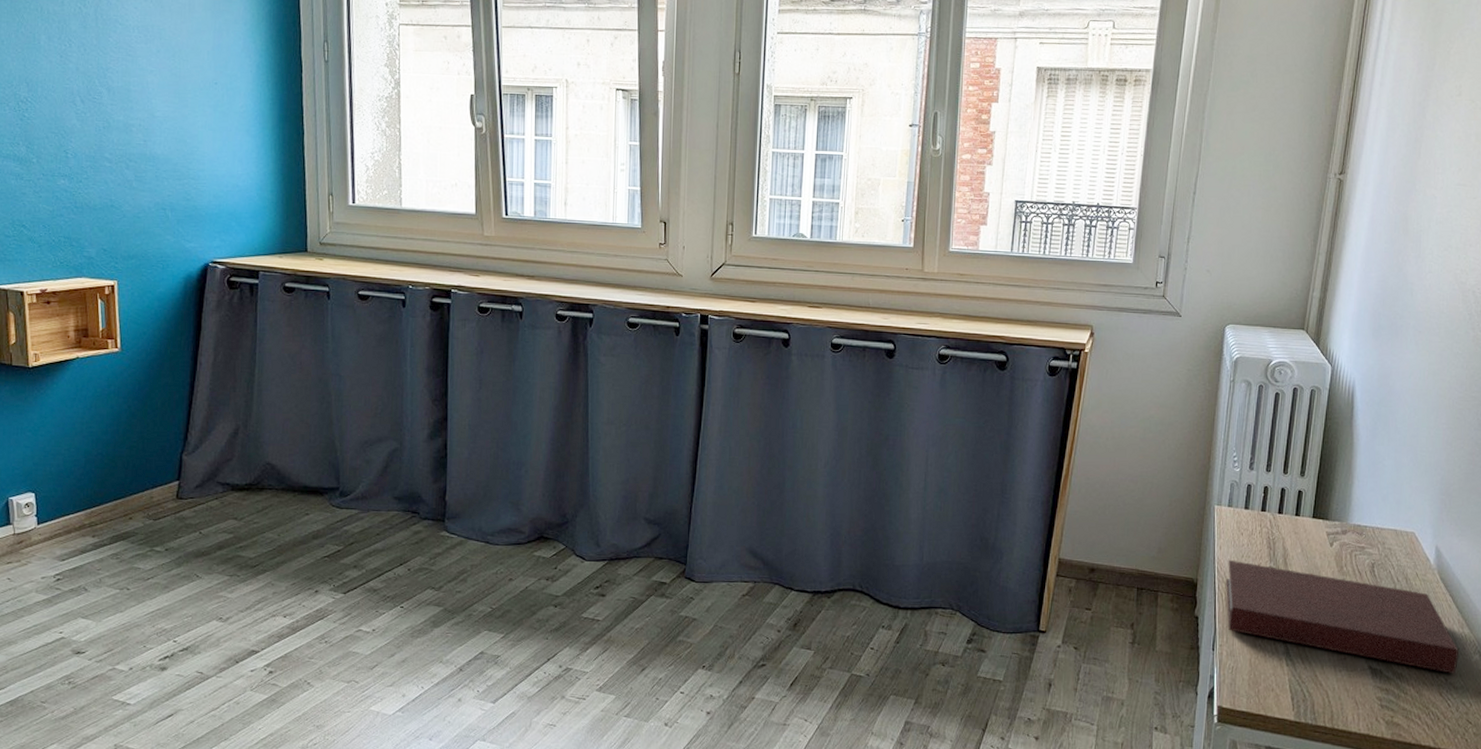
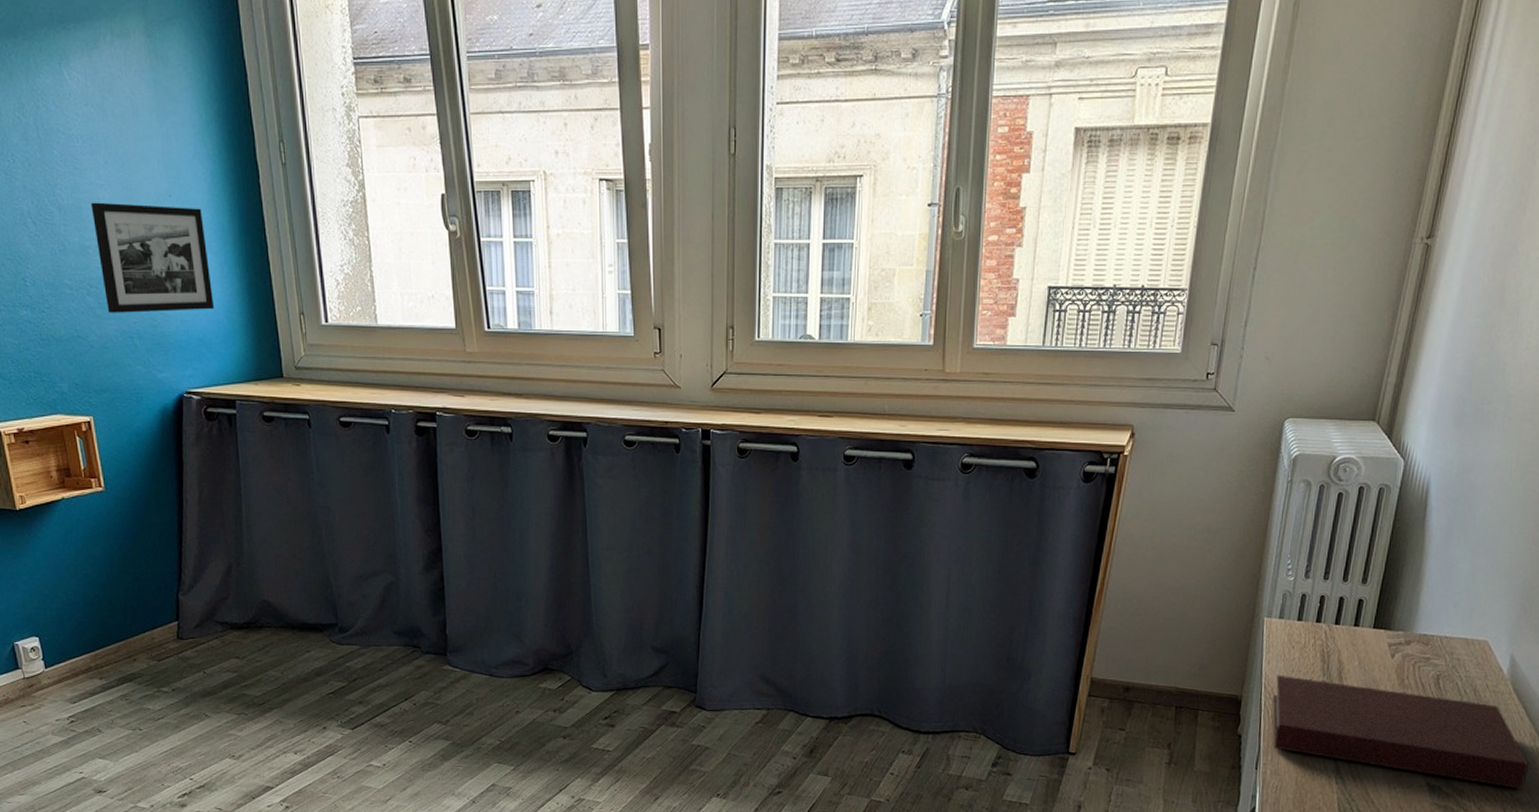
picture frame: none [139,85,248,187] -> present [90,202,215,313]

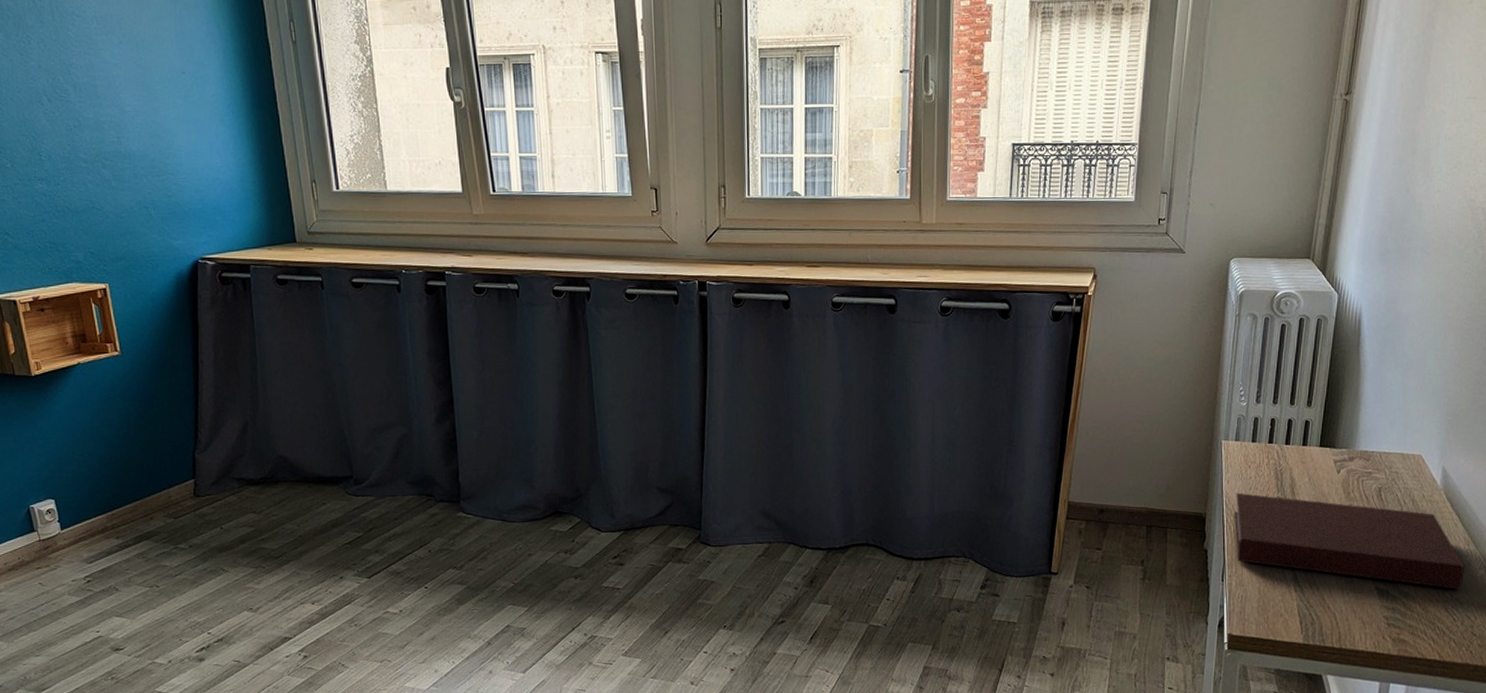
picture frame: present [90,202,215,313] -> none [105,80,228,185]

